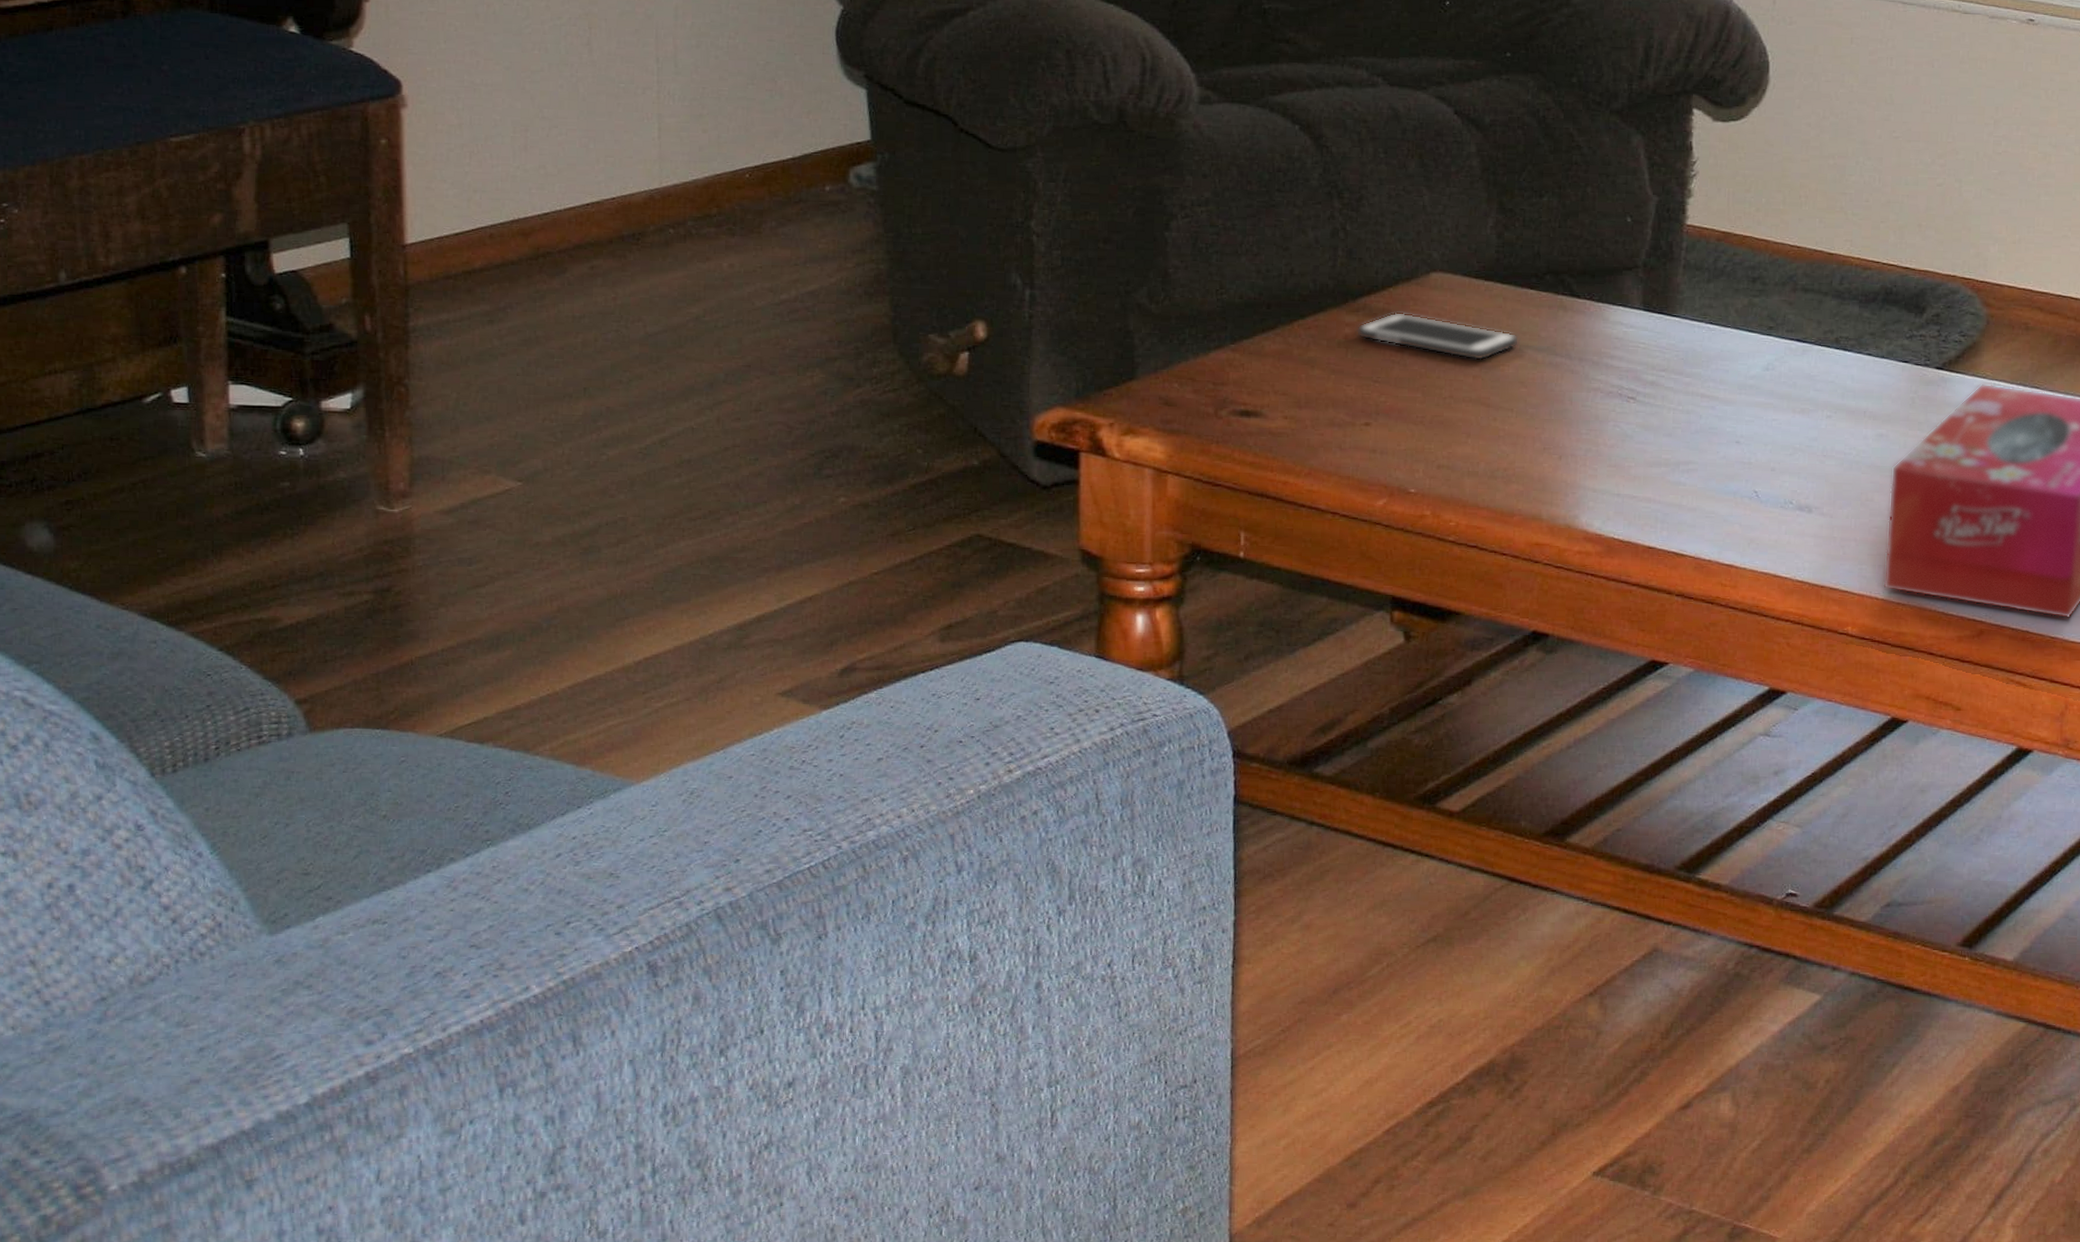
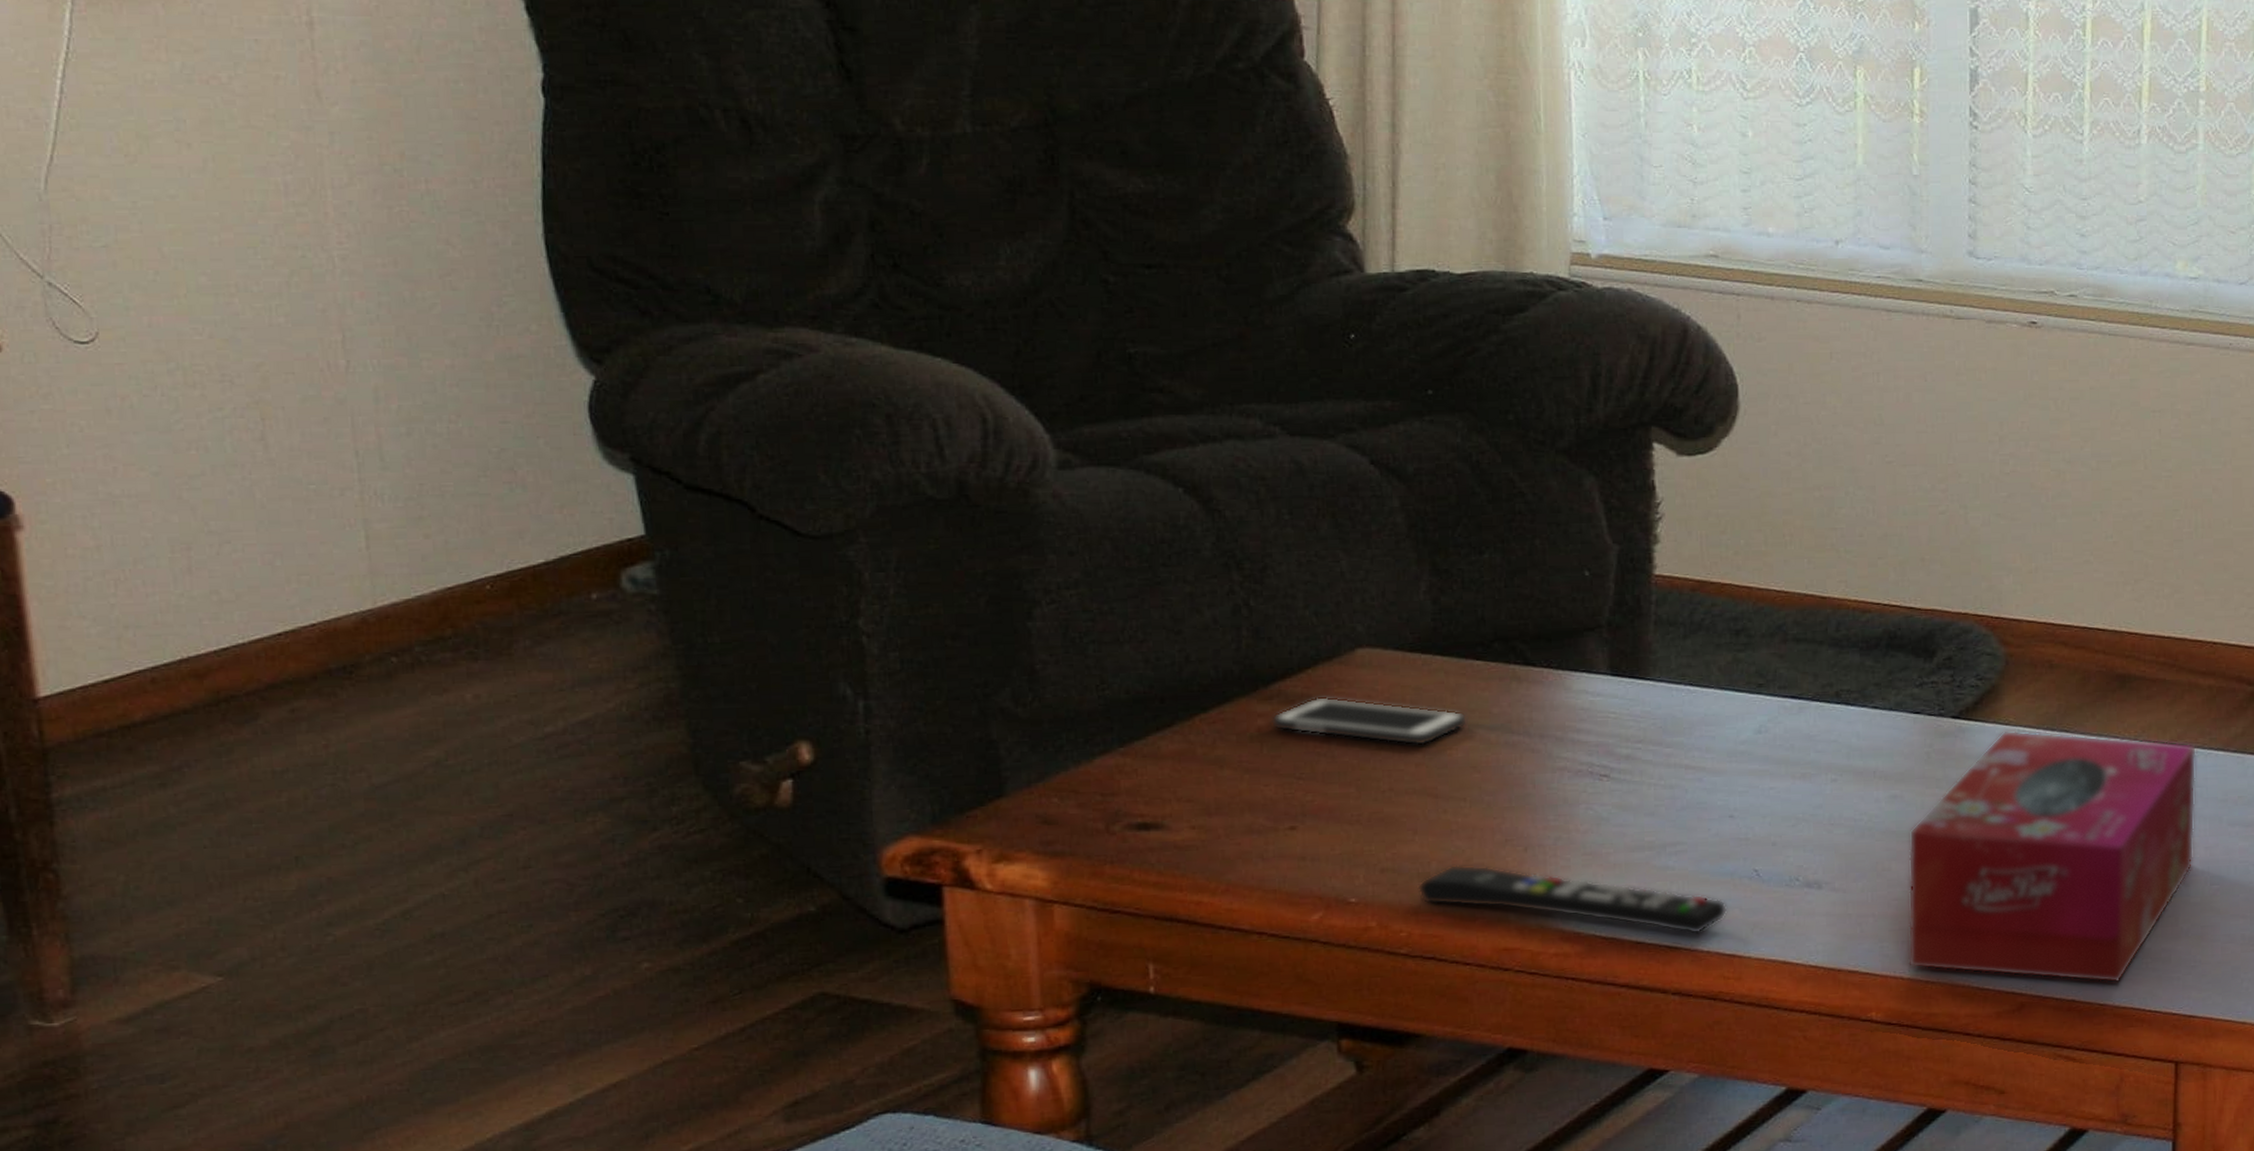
remote control: none [1467,466,1729,545] -> present [1417,864,1728,935]

